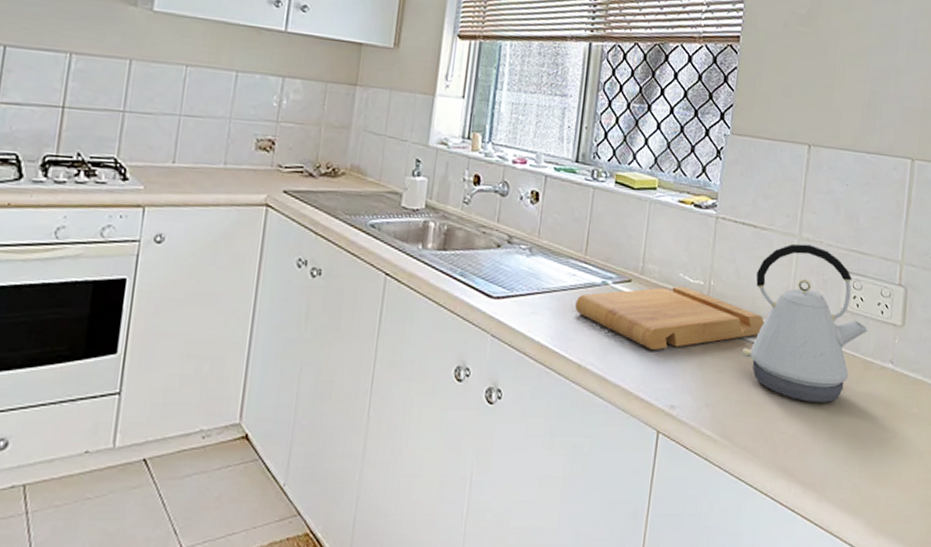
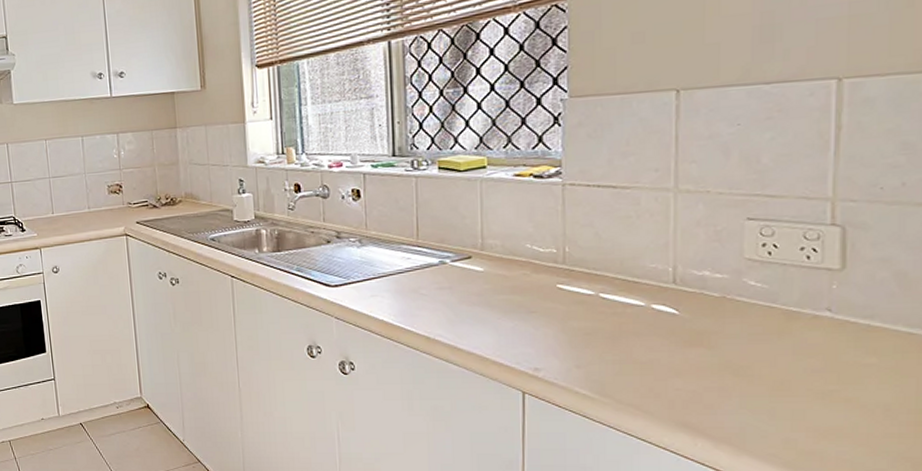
cutting board: present [575,286,764,351] -> none [414,256,639,320]
kettle: present [742,243,869,402] -> none [615,196,790,358]

